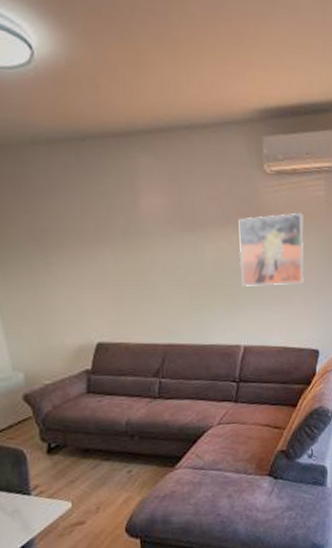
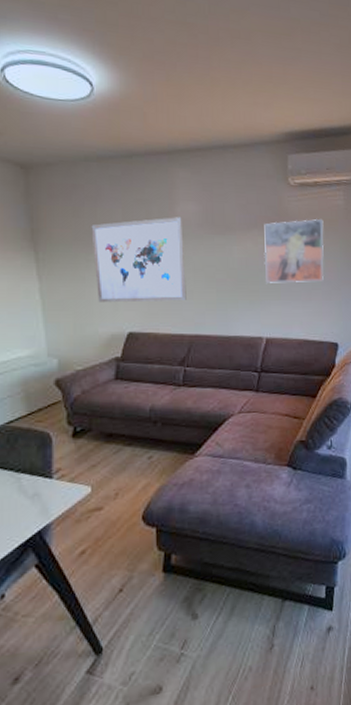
wall art: none [46,212,158,311] -> present [91,217,187,303]

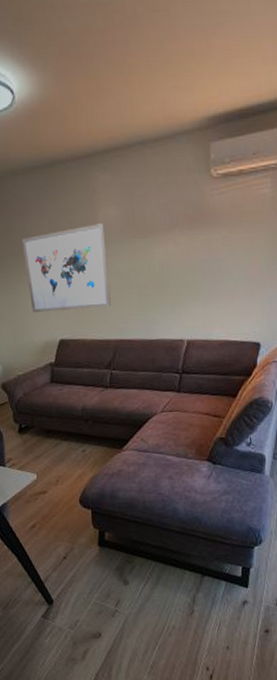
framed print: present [264,219,324,283] -> none [185,212,248,285]

